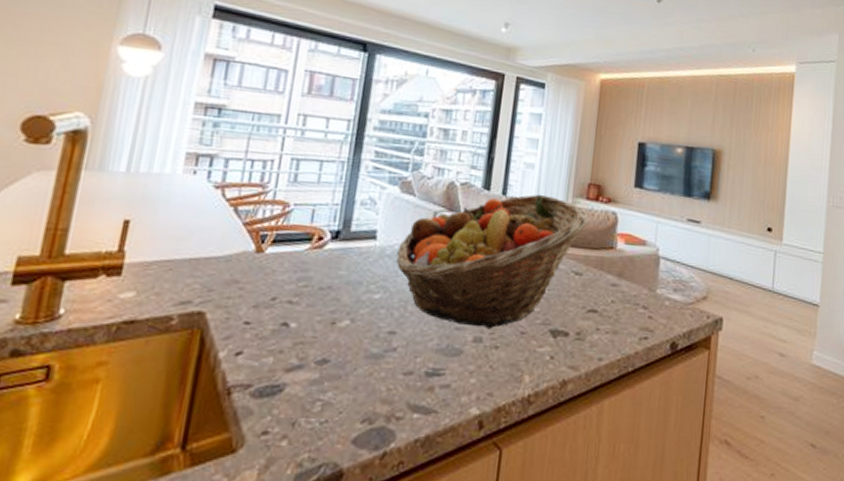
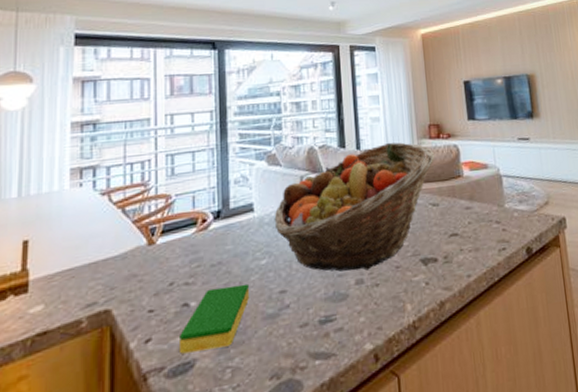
dish sponge: none [270,313,356,378] -> present [180,284,249,354]

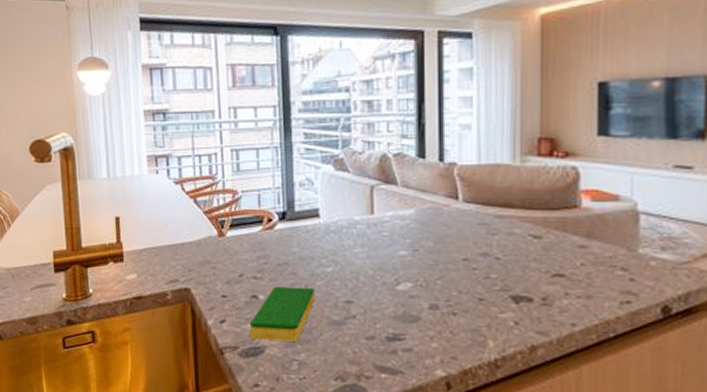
fruit basket: present [274,142,435,272] -> none [341,156,543,297]

